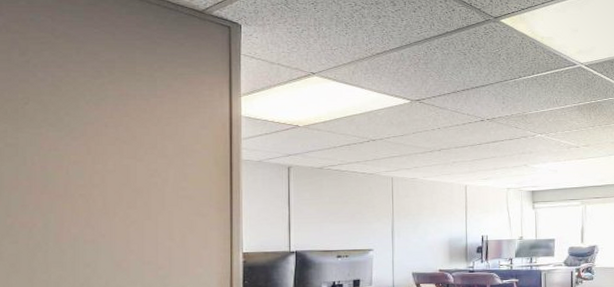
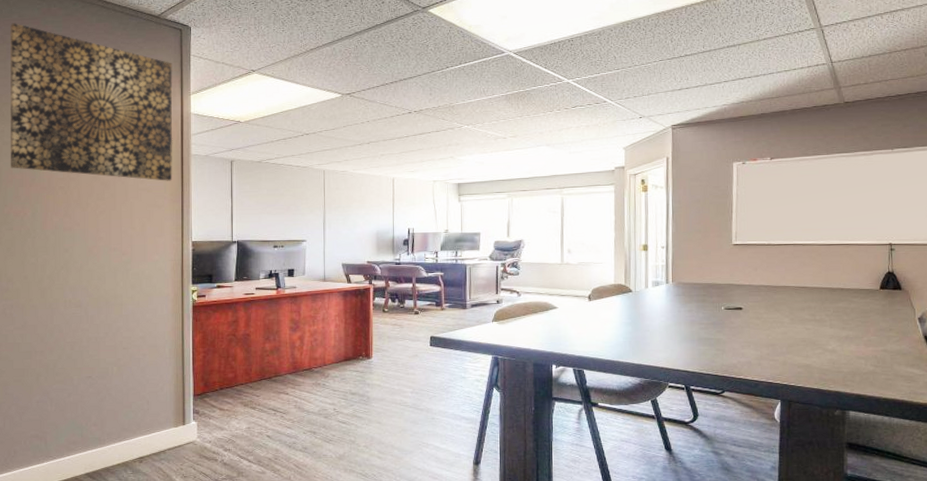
wall art: none [14,10,220,188] -> present [9,23,173,181]

